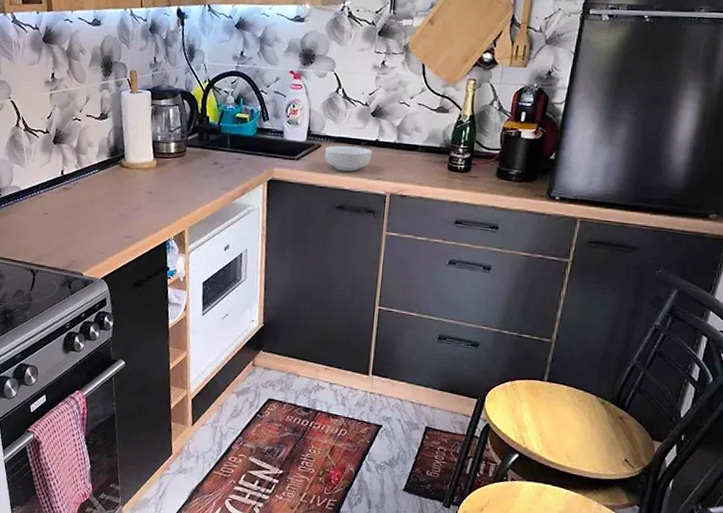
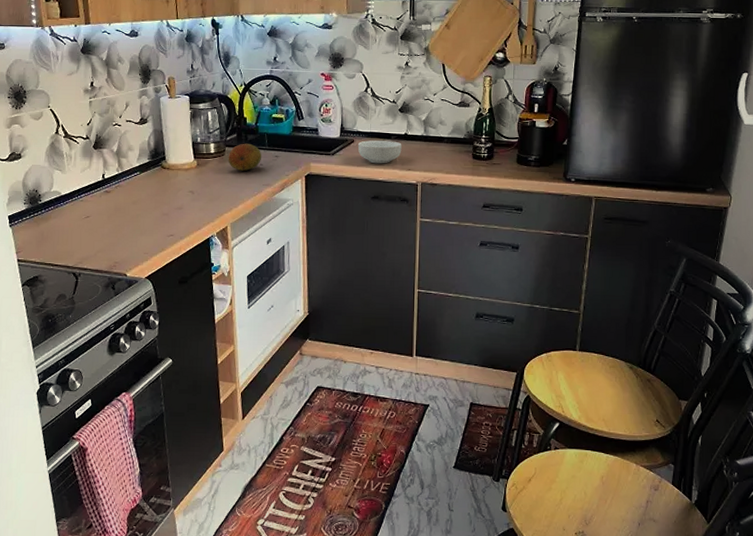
fruit: none [188,143,223,173] -> present [228,143,261,171]

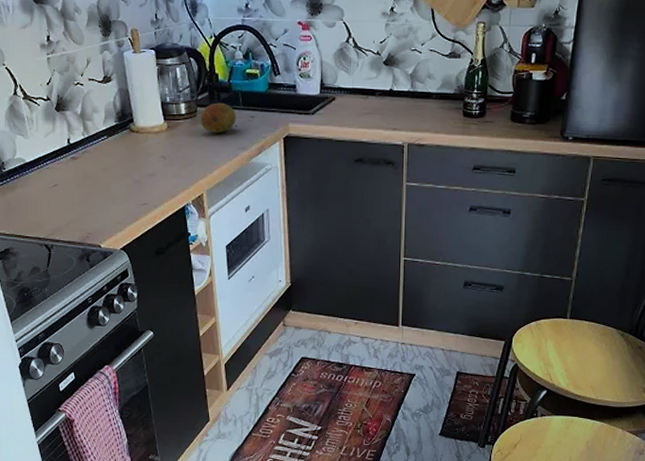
cereal bowl: present [357,140,402,164] -> none [339,97,387,124]

